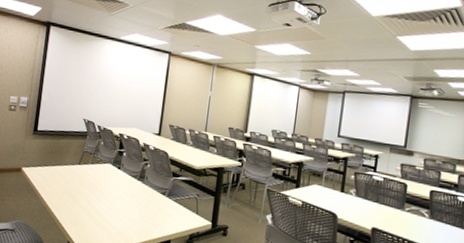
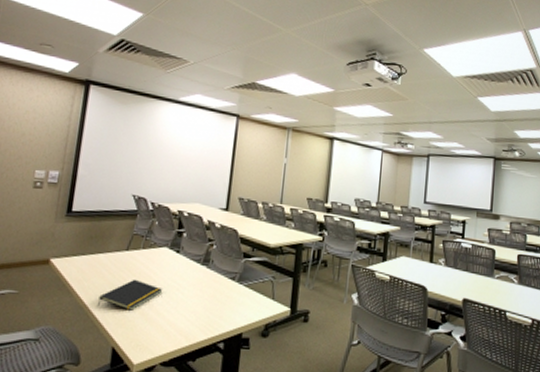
notepad: none [56,188,106,214] -> present [96,279,162,311]

